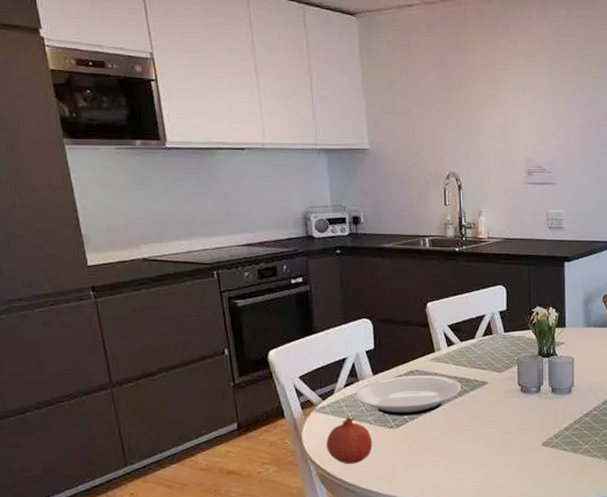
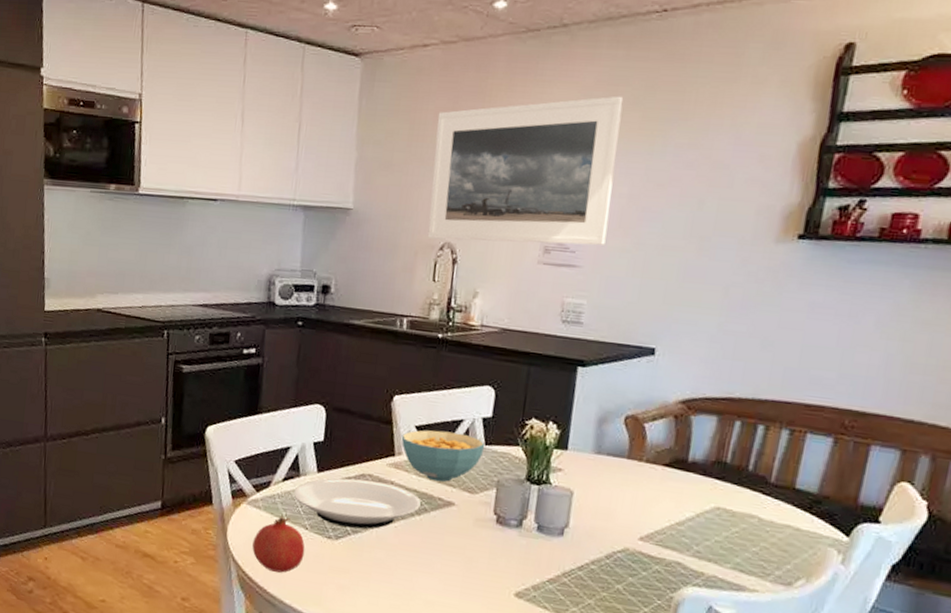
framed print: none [429,46,572,170] -> present [427,96,624,245]
cereal bowl: none [438,326,504,367] -> present [401,430,485,482]

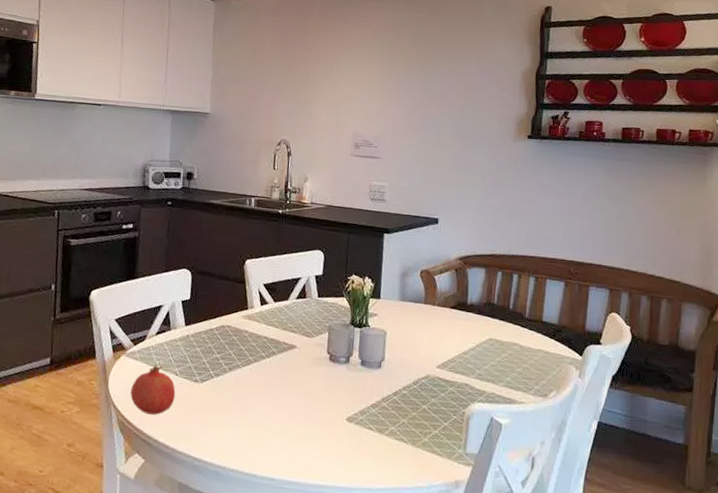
plate: present [293,478,421,529] -> none [165,329,270,372]
cereal bowl: present [401,430,485,482] -> none [252,287,318,329]
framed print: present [427,96,624,245] -> none [268,35,404,142]

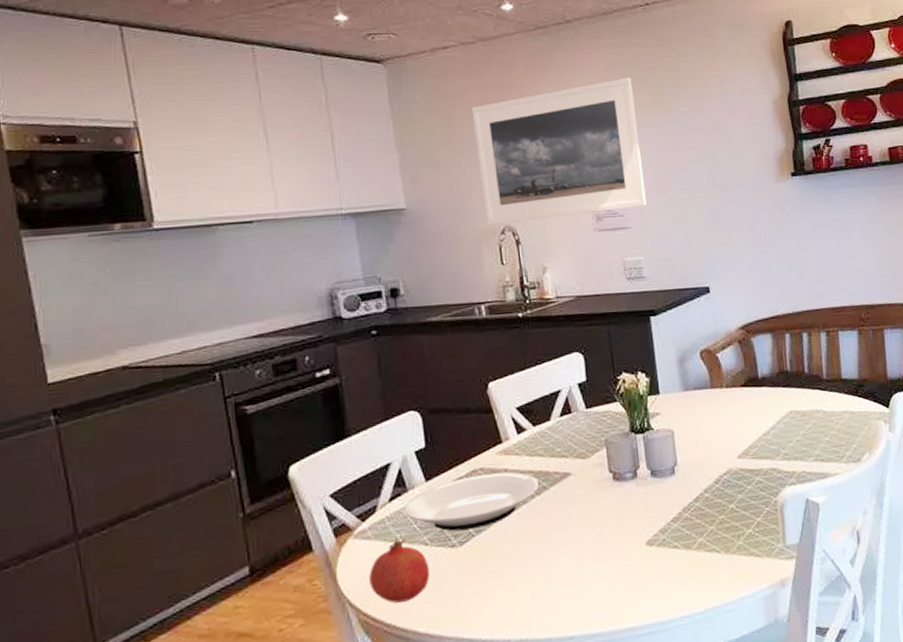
plate: none [165,329,270,372] -> present [404,472,539,531]
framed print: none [268,35,404,142] -> present [471,77,647,225]

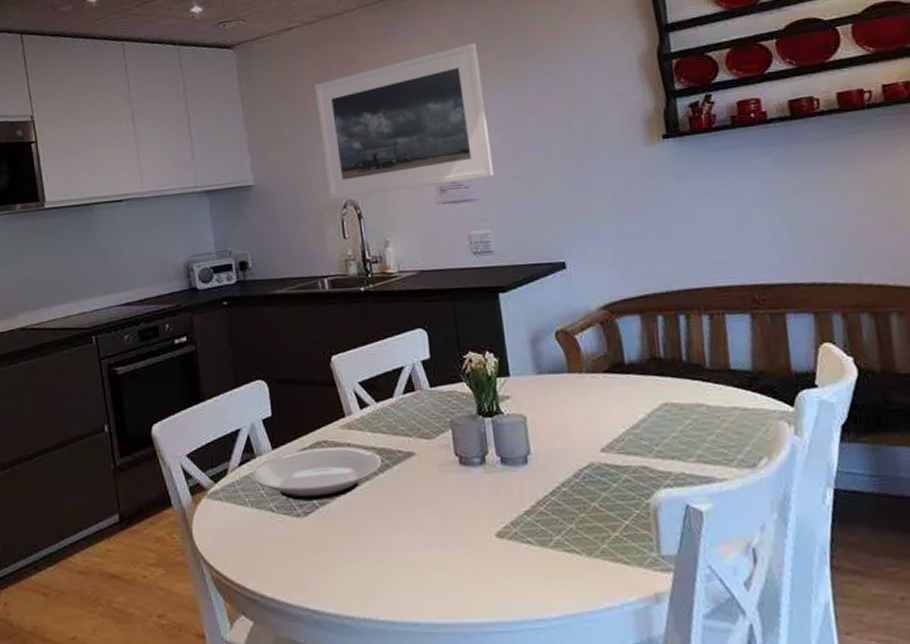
fruit: present [369,539,430,603] -> none [221,503,277,565]

